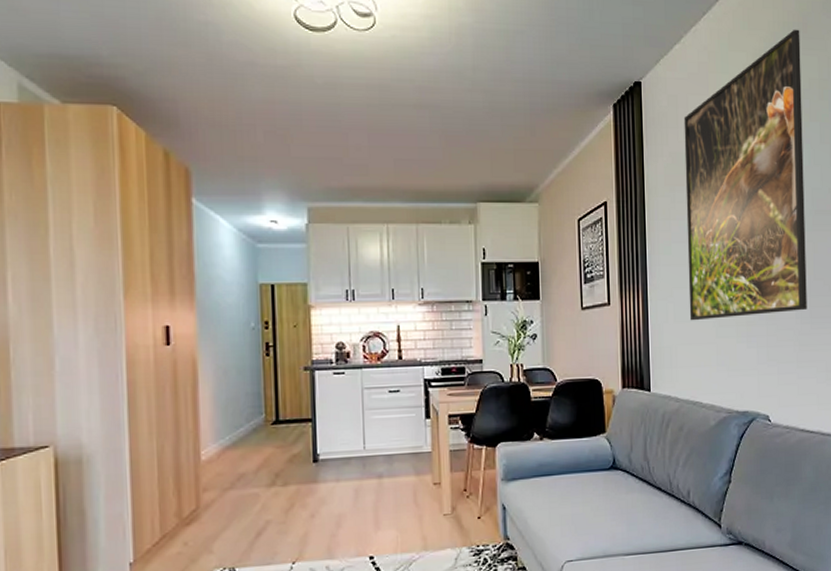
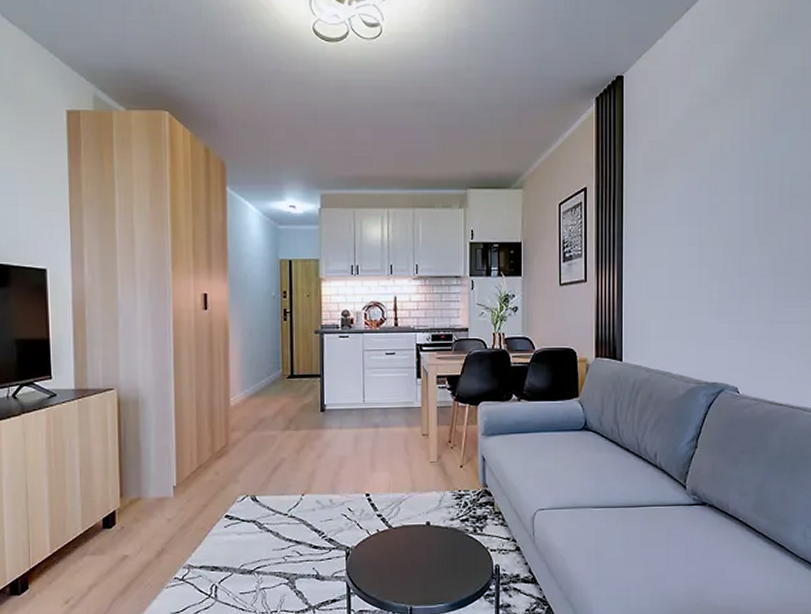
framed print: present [684,29,807,321] -> none [662,19,785,298]

